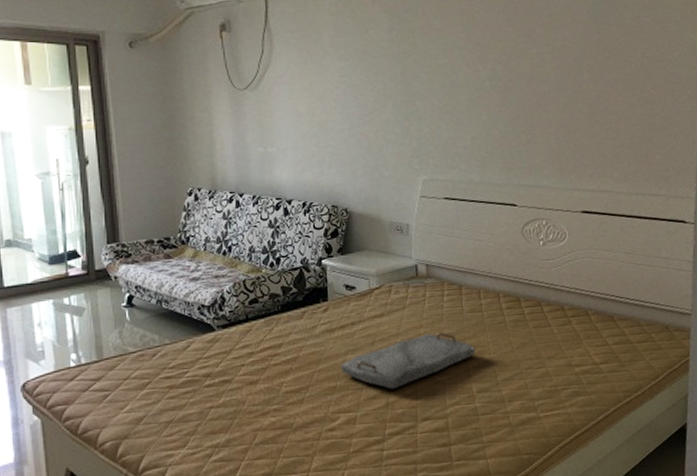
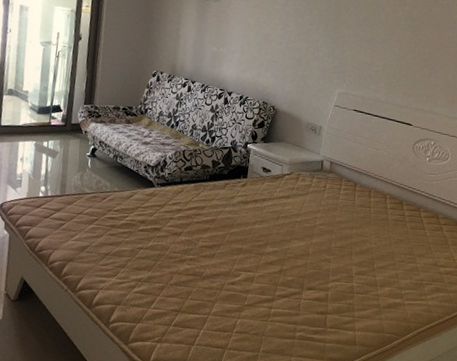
serving tray: present [341,332,476,390] -> none [248,218,360,260]

